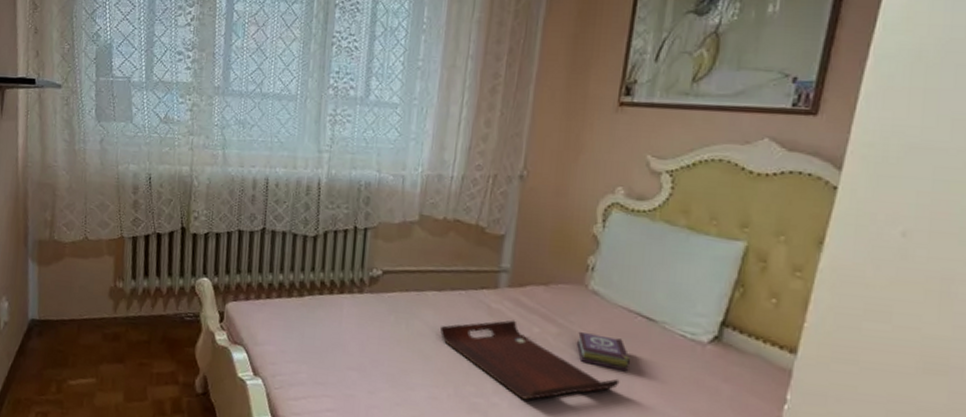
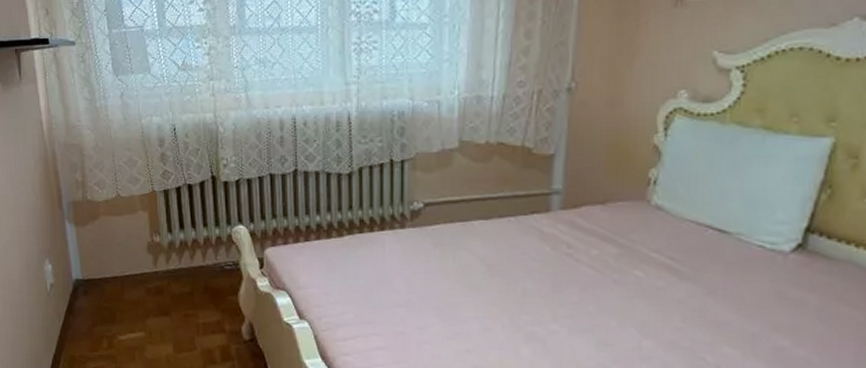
serving tray: present [439,320,620,400] -> none [489,243,690,325]
book: present [576,331,630,372] -> none [639,250,701,289]

